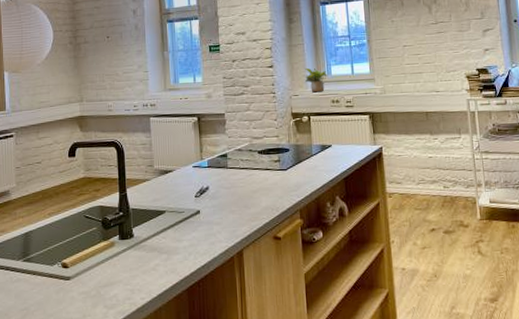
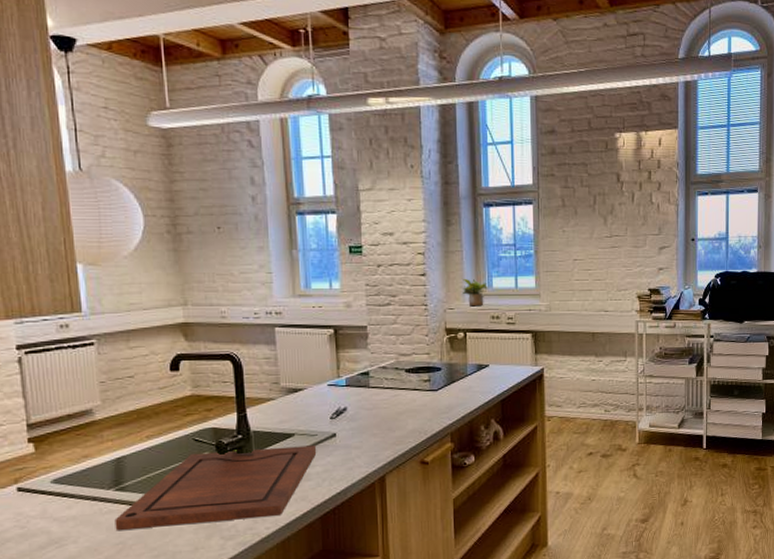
cutting board: none [21,221,184,297] -> present [114,445,317,530]

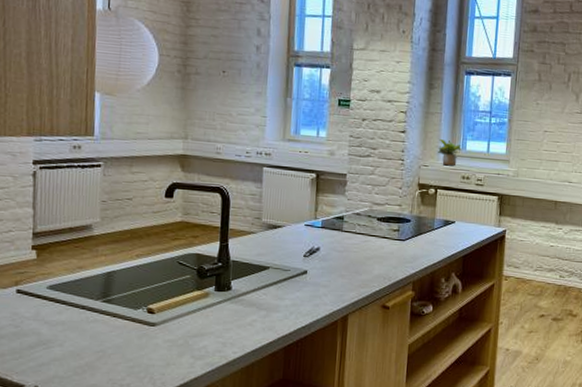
cutting board: present [114,445,317,530] -> none [98,275,288,343]

